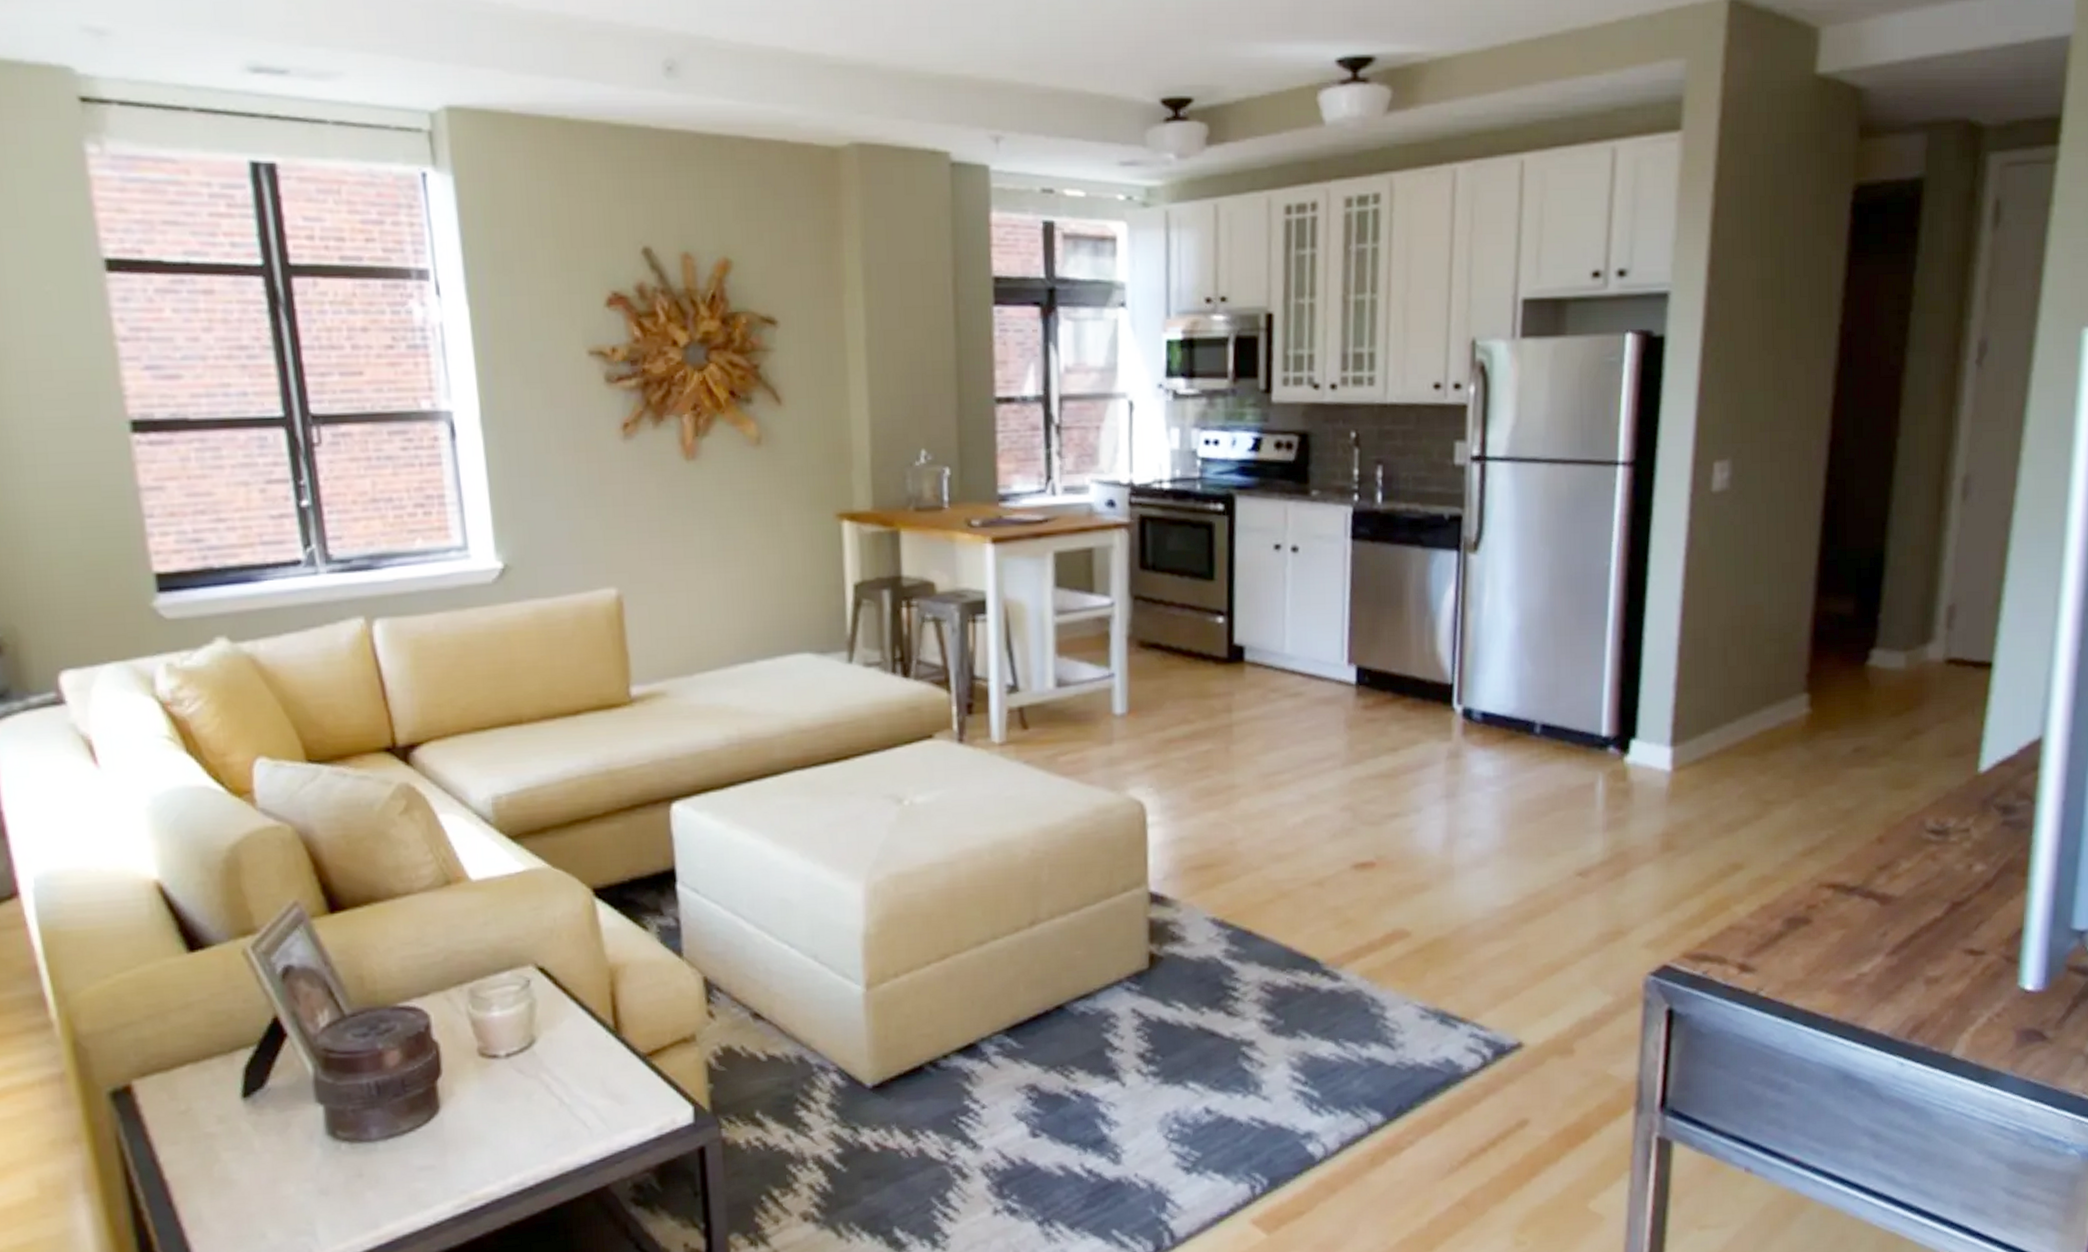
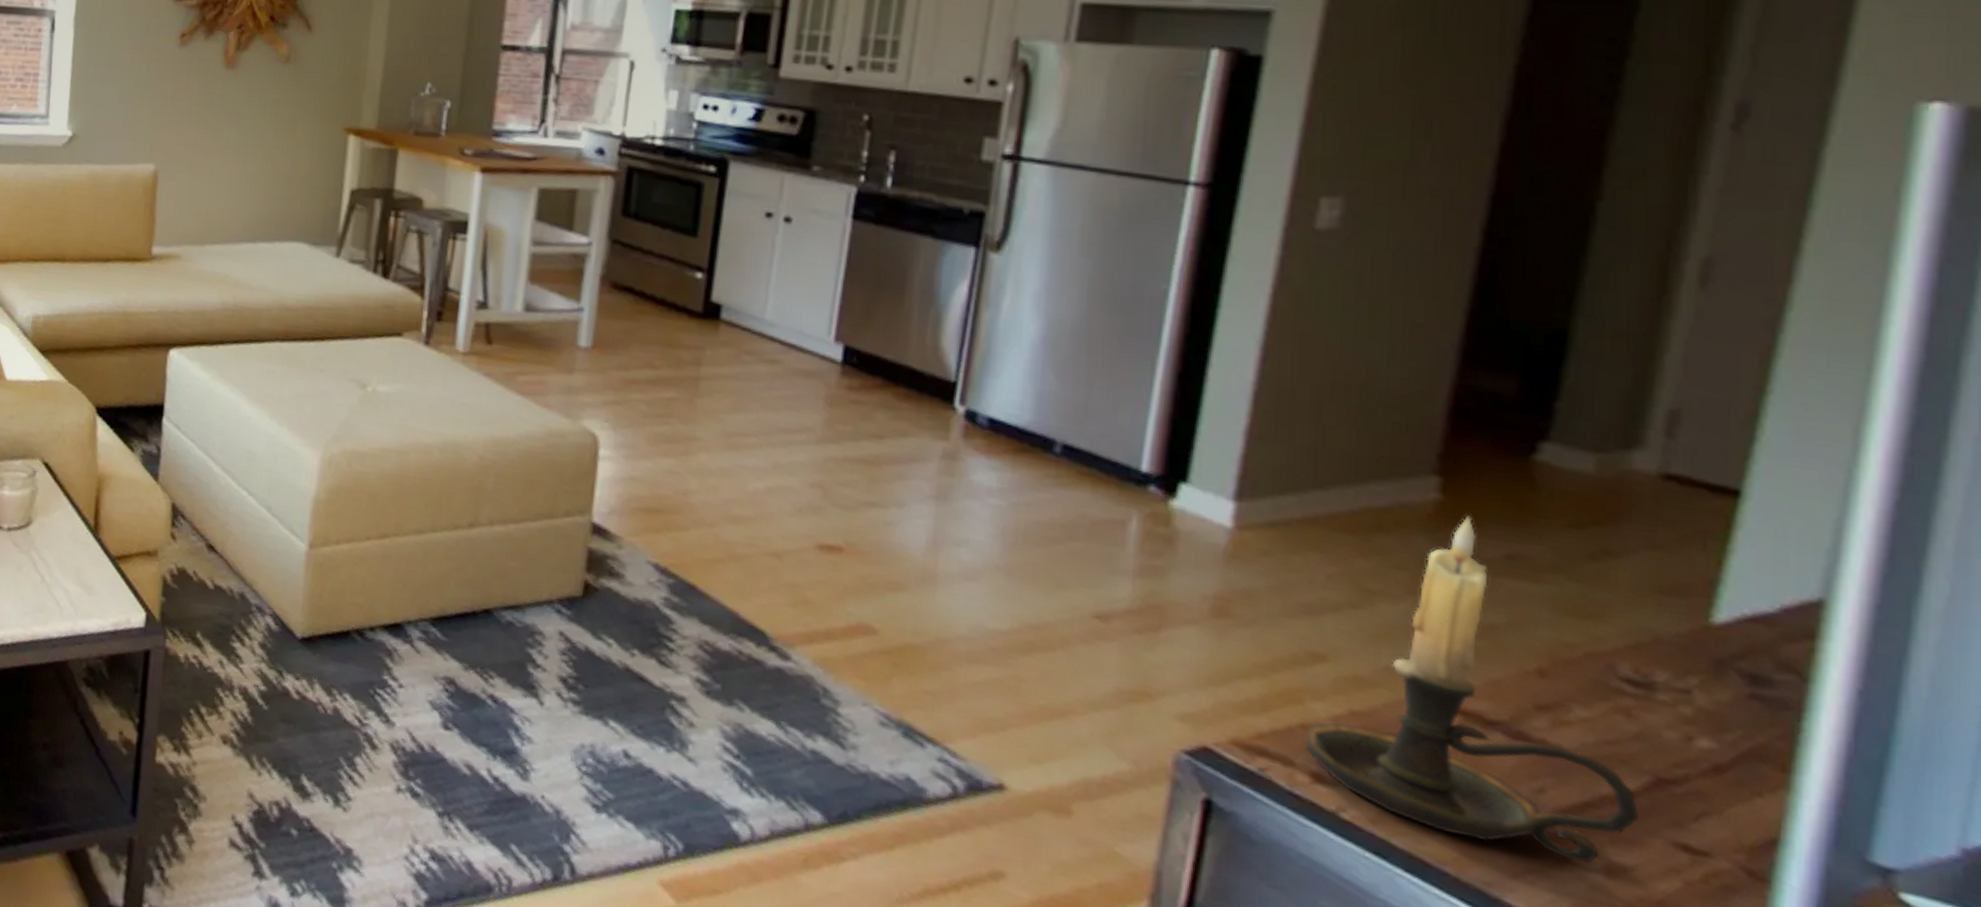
candle holder: none [1732,722,1943,987] -> present [1304,515,1638,864]

